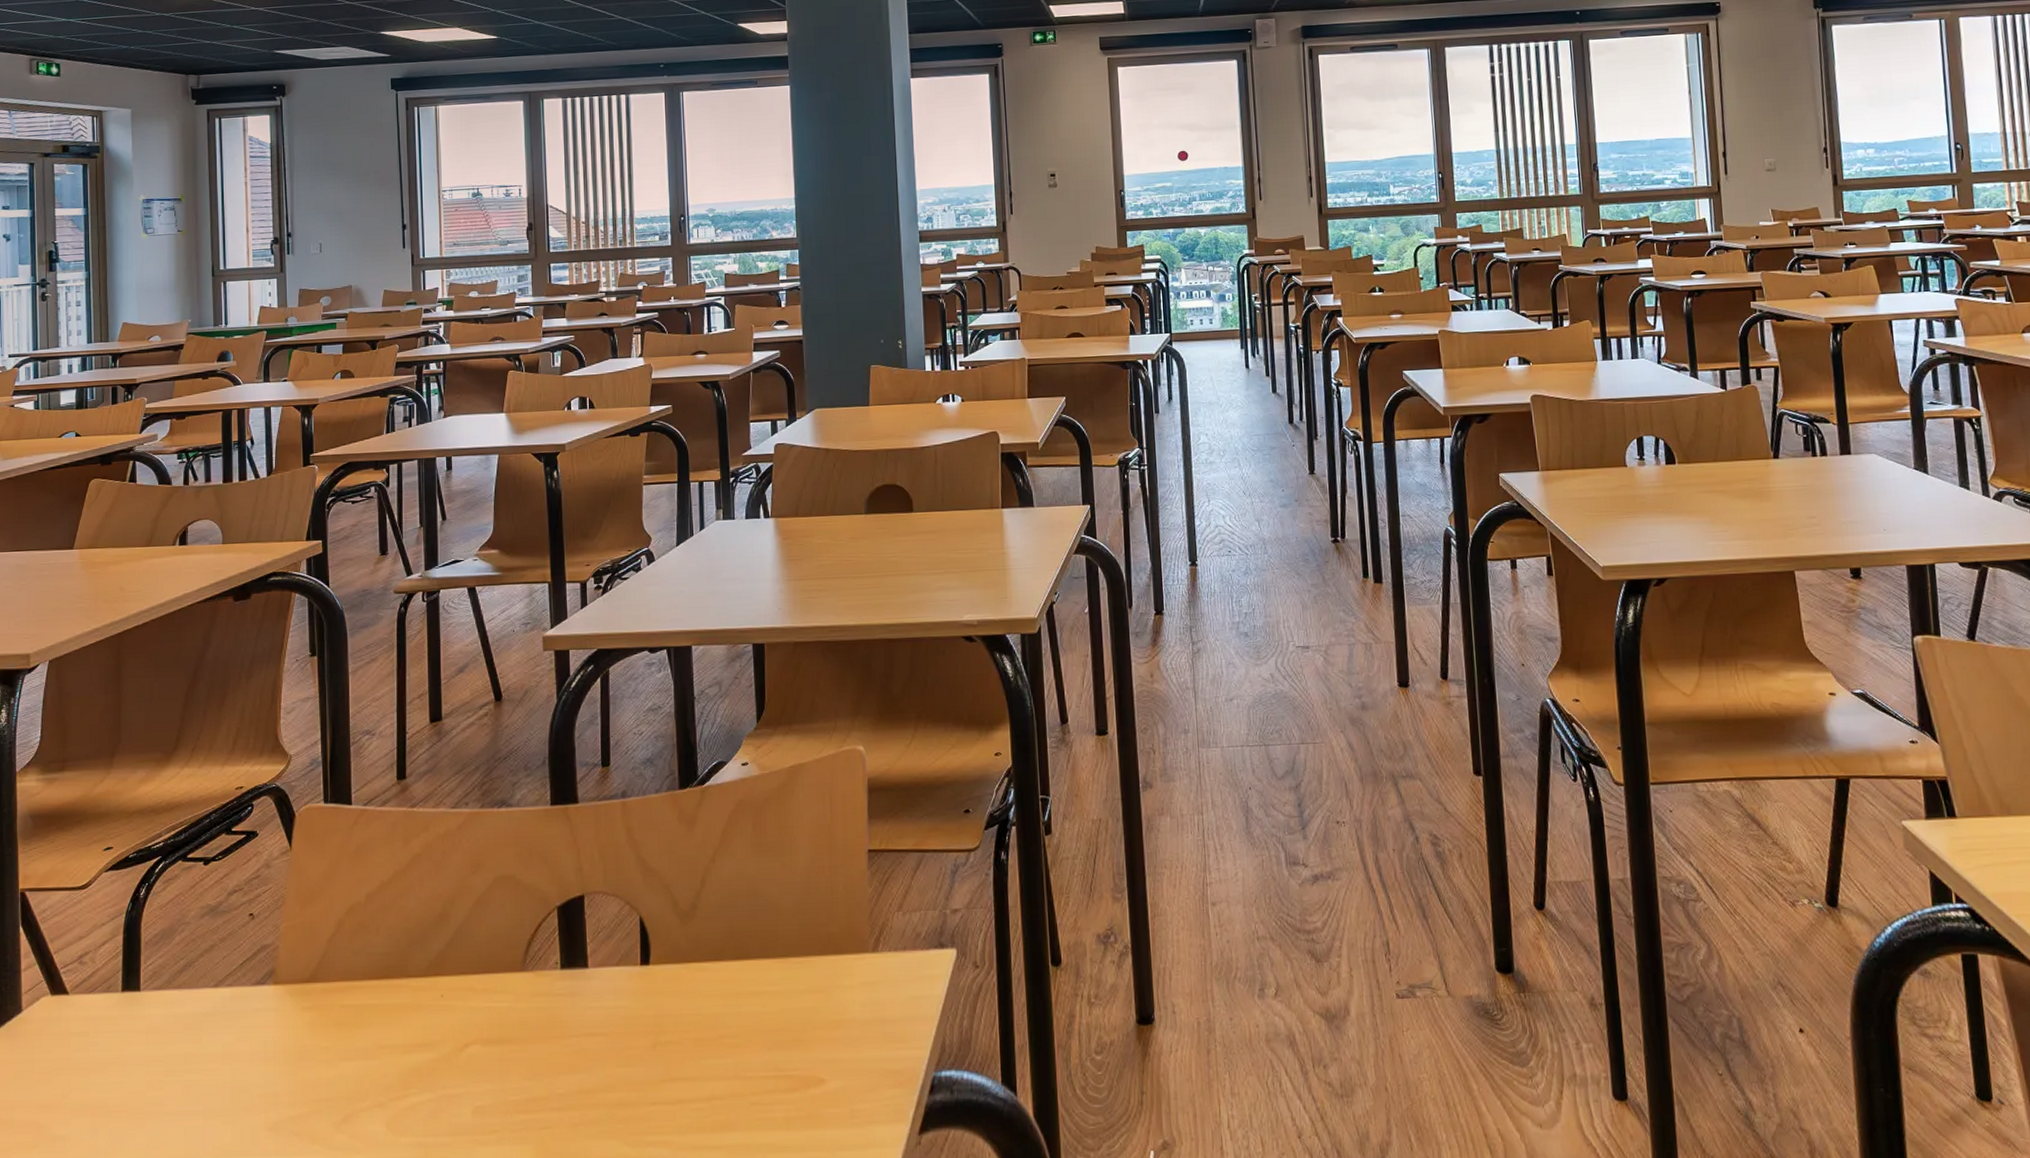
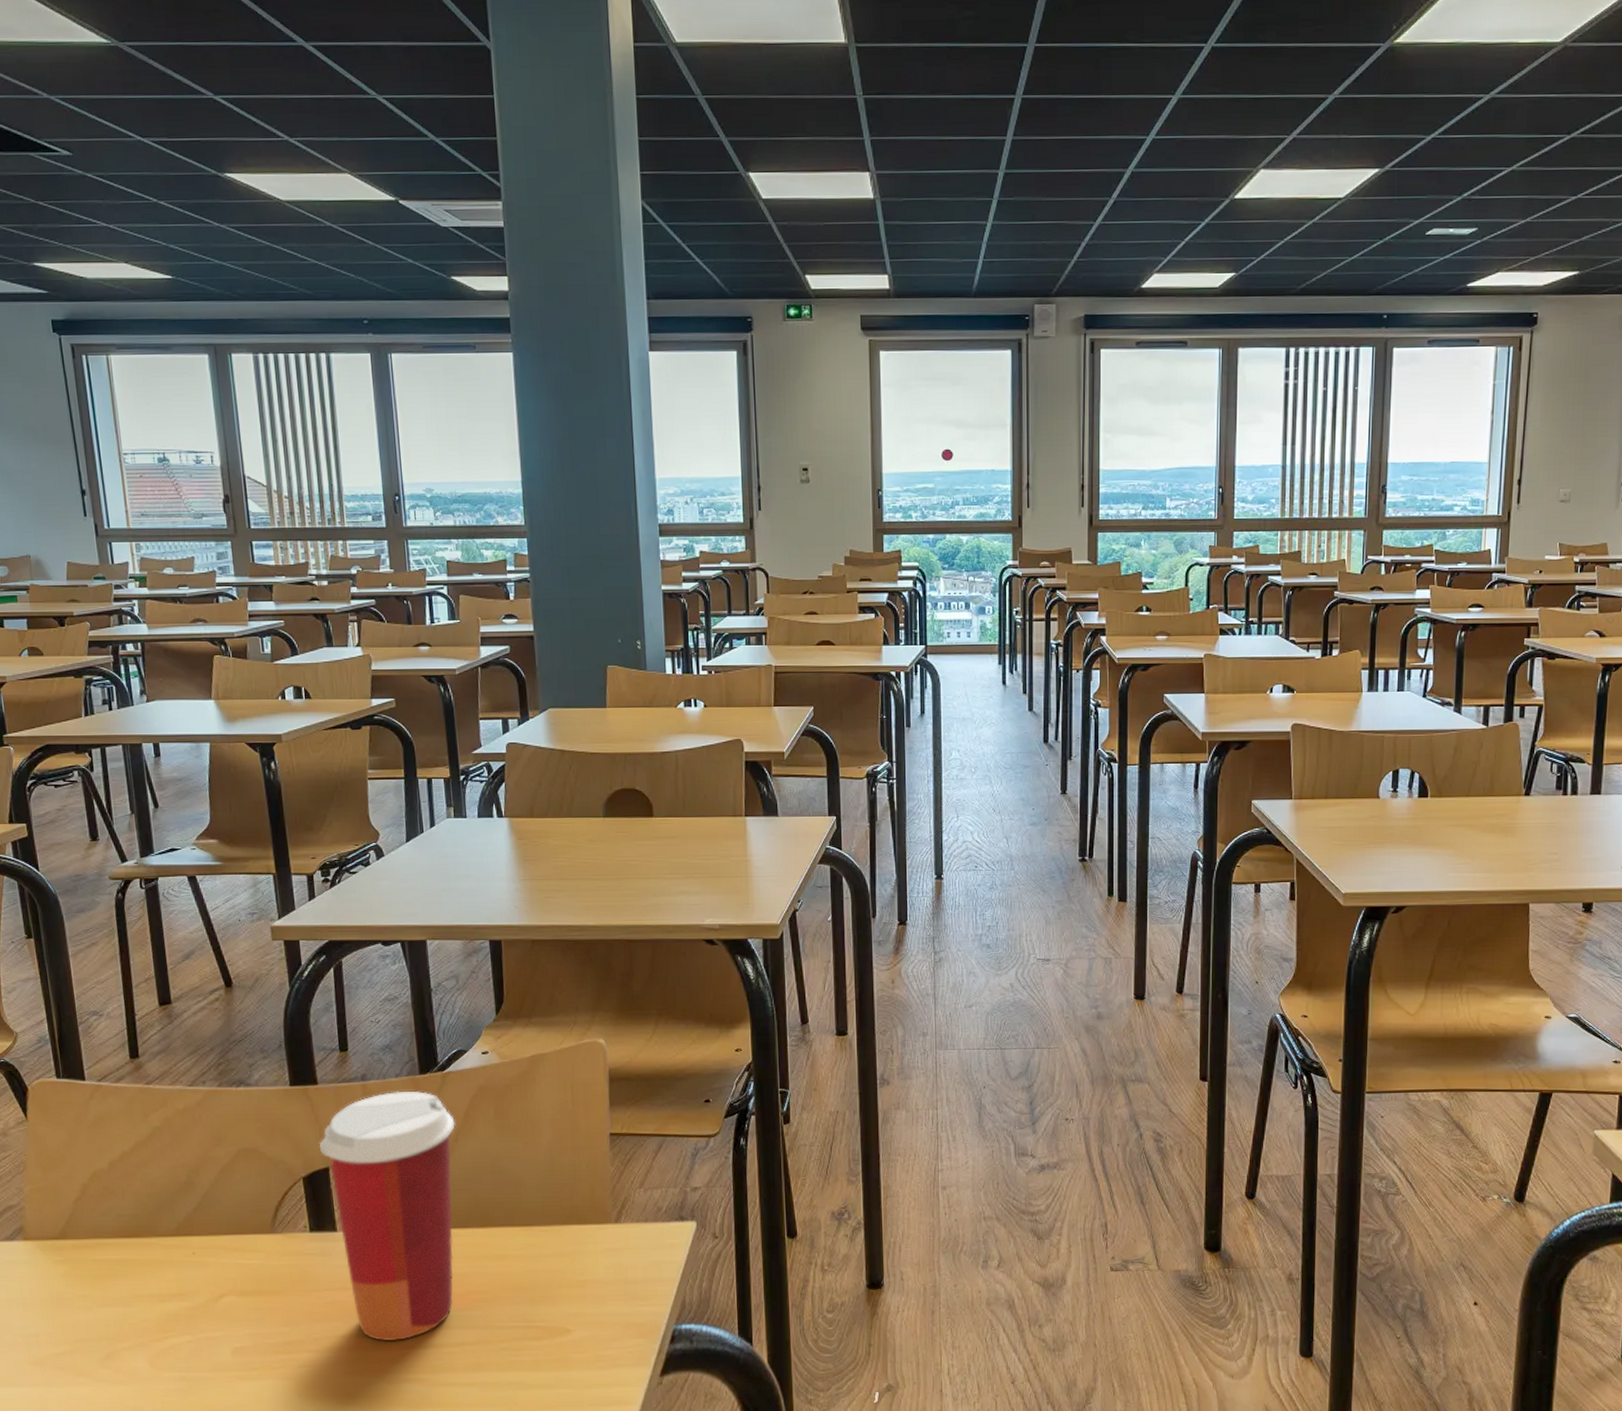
paper cup: none [575,808,713,1096] -> present [318,1091,455,1341]

